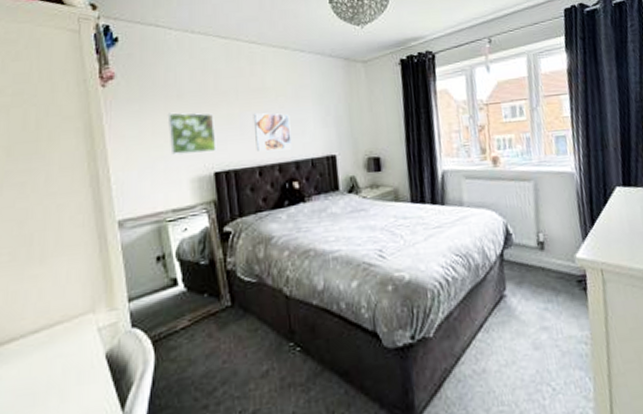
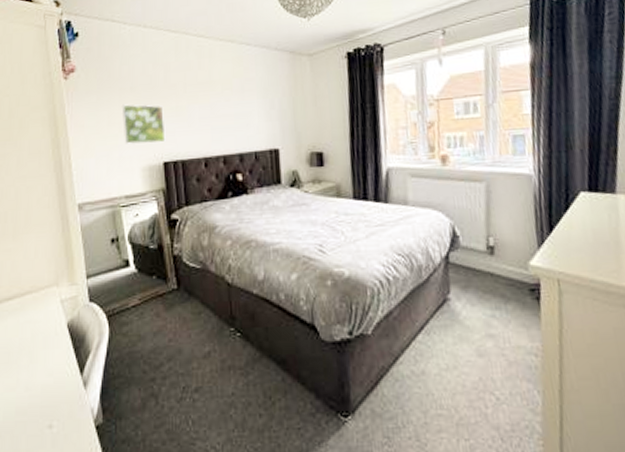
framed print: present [253,113,292,151] -> none [200,106,236,143]

